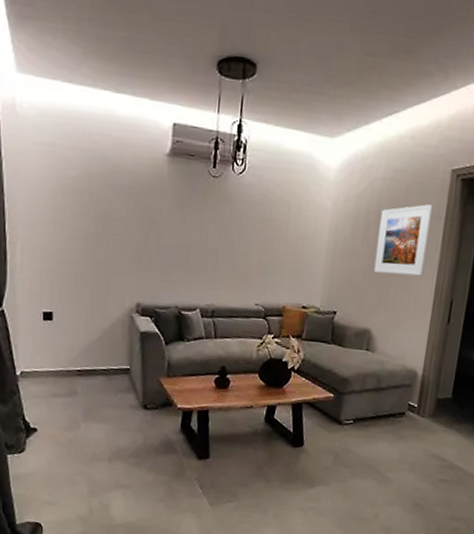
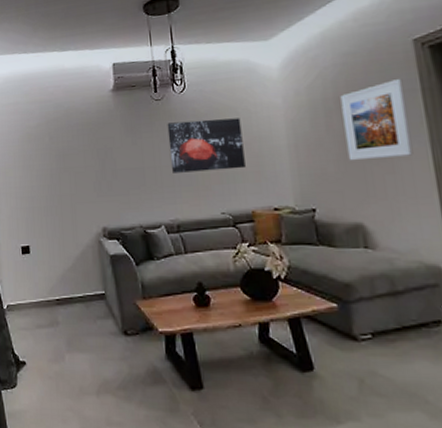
wall art: none [217,204,291,265] -> present [167,118,246,173]

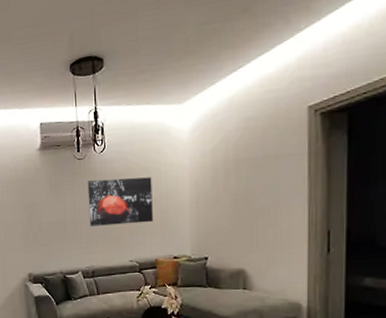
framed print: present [340,79,413,161] -> none [239,144,294,217]

